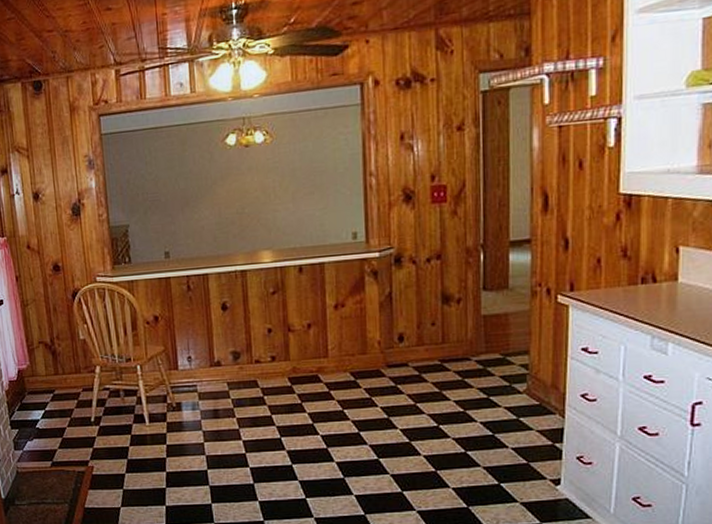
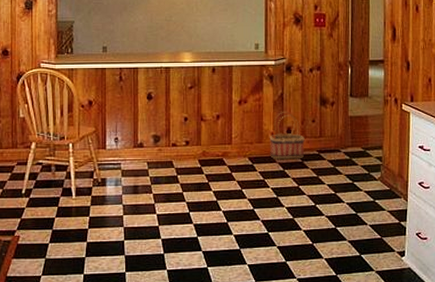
basket: none [376,313,423,372] -> present [270,111,305,159]

